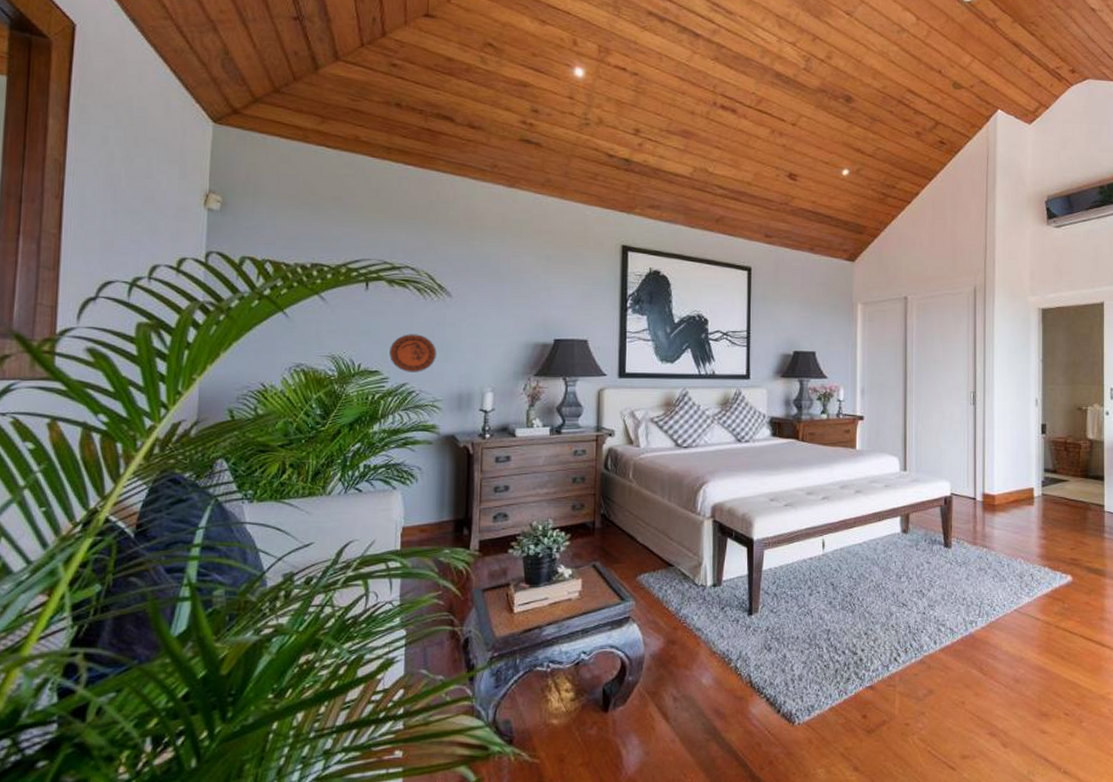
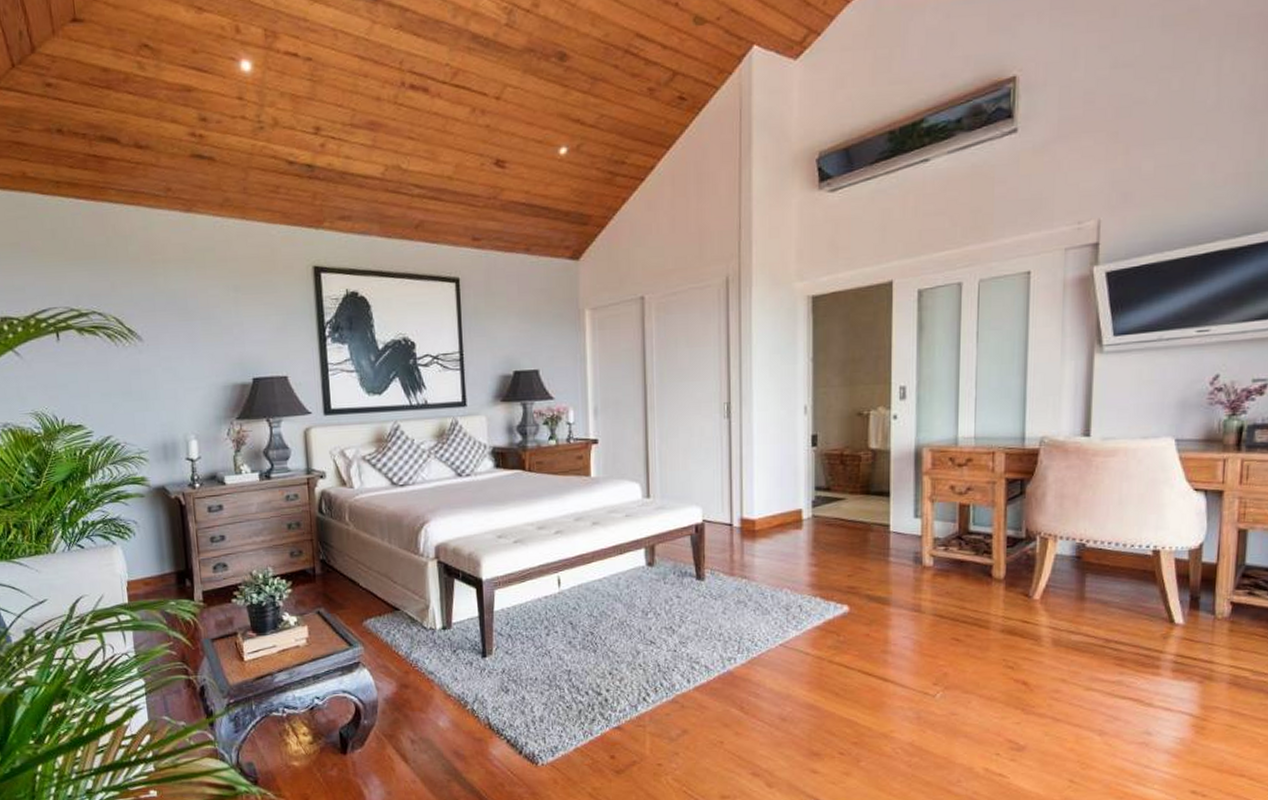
decorative plate: present [389,334,437,372] -> none [89,383,136,425]

